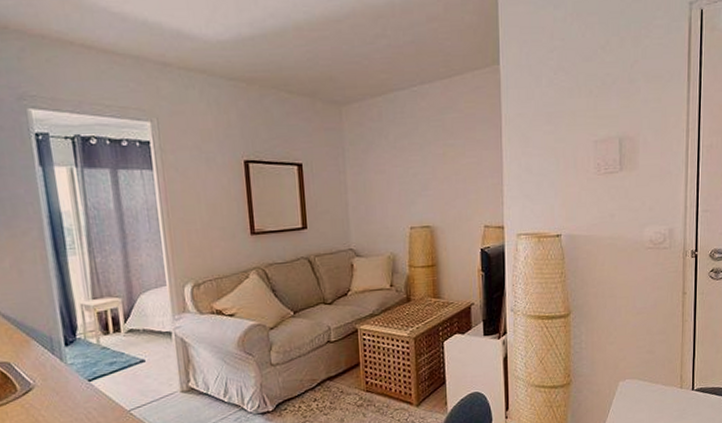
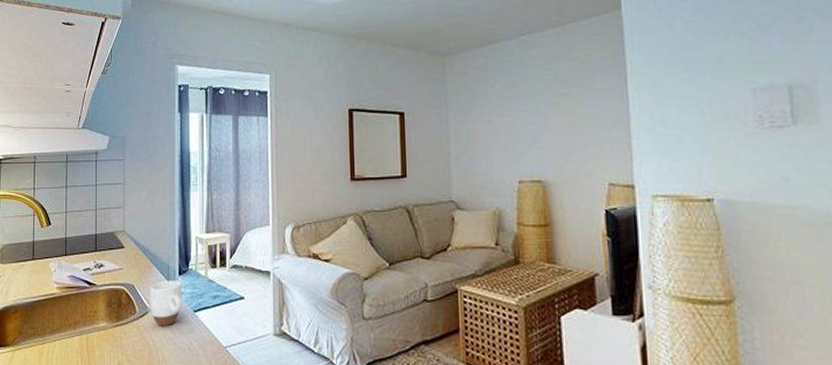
mug: none [30,352,74,401] -> present [149,280,183,327]

